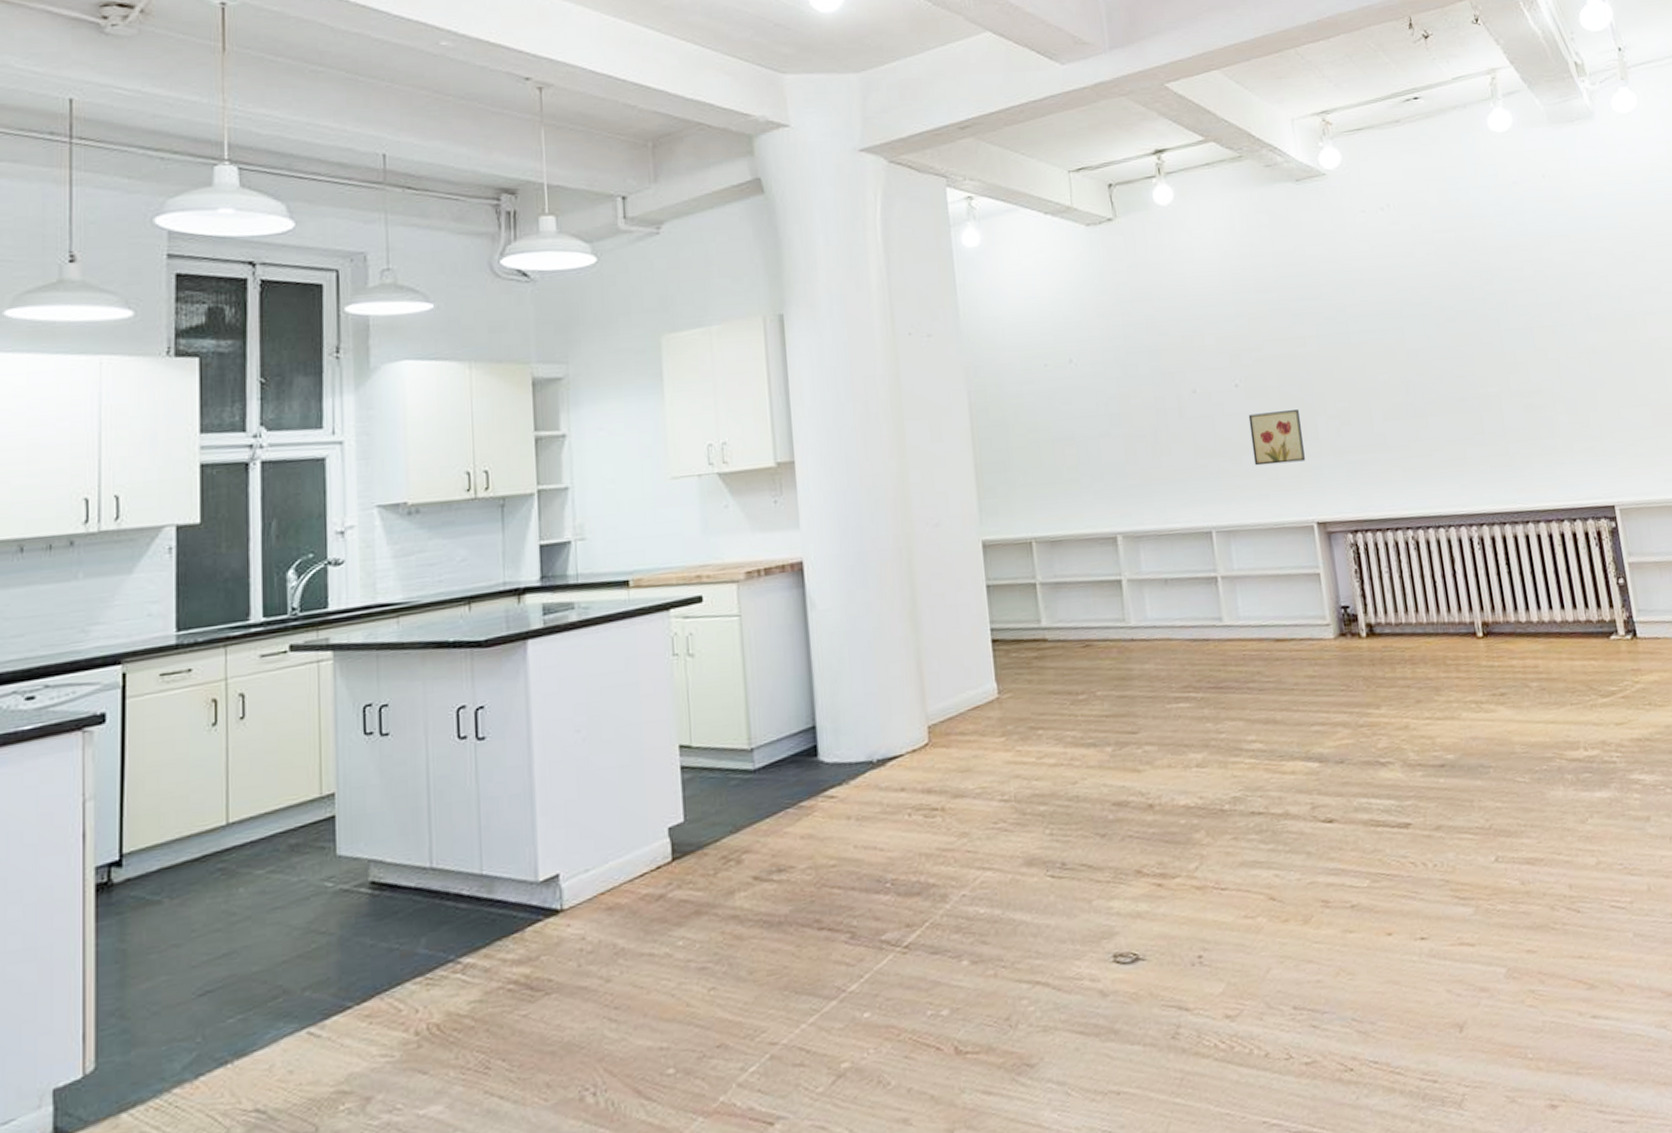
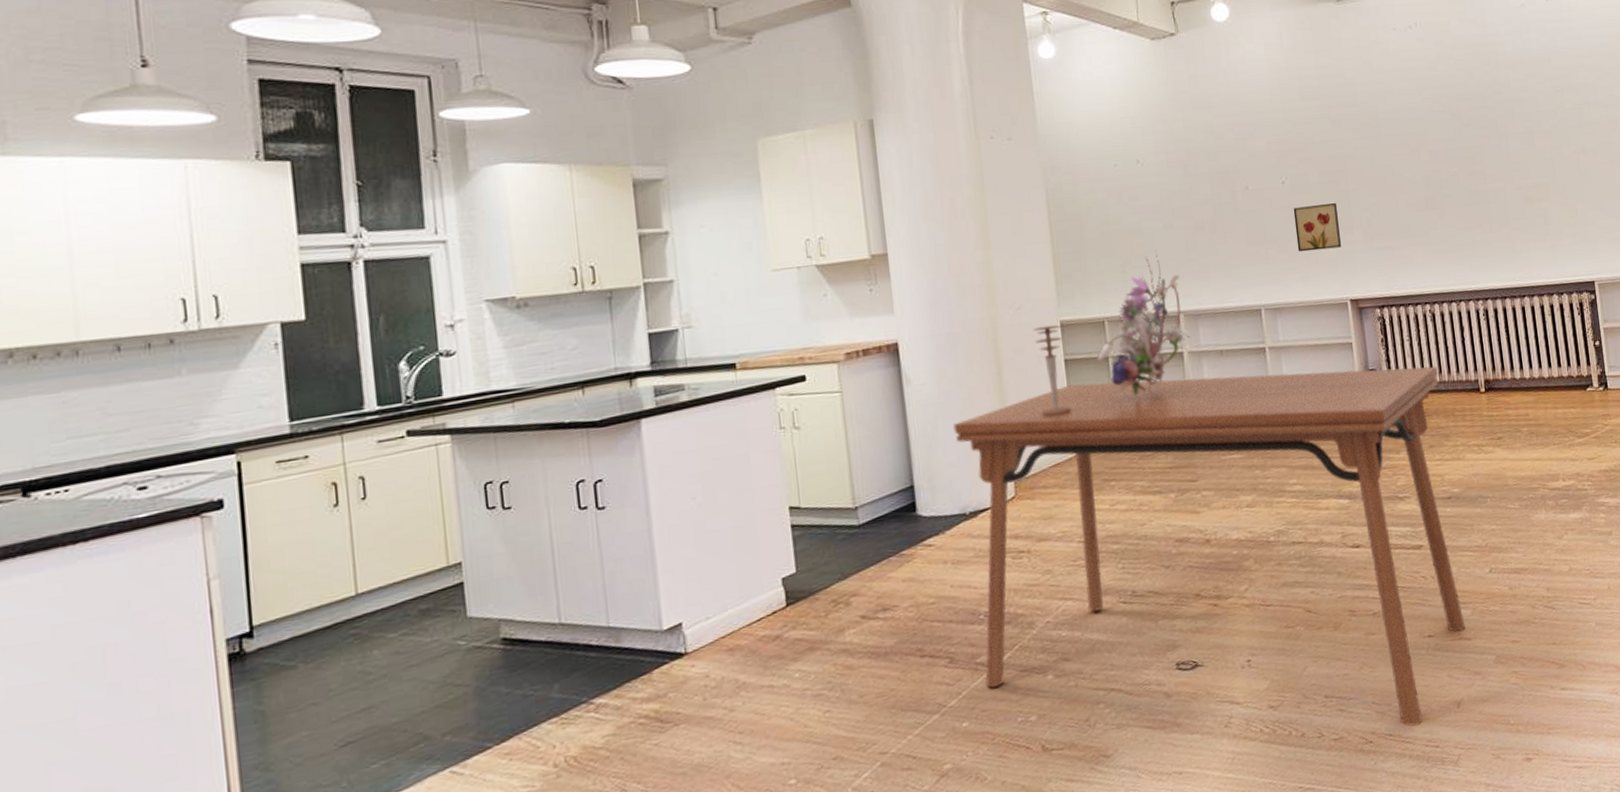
dining table: none [861,604,1467,1053] -> present [953,366,1466,727]
candlestick: none [951,545,993,651] -> present [1033,324,1071,417]
bouquet: none [1022,462,1161,631] -> present [1096,251,1217,398]

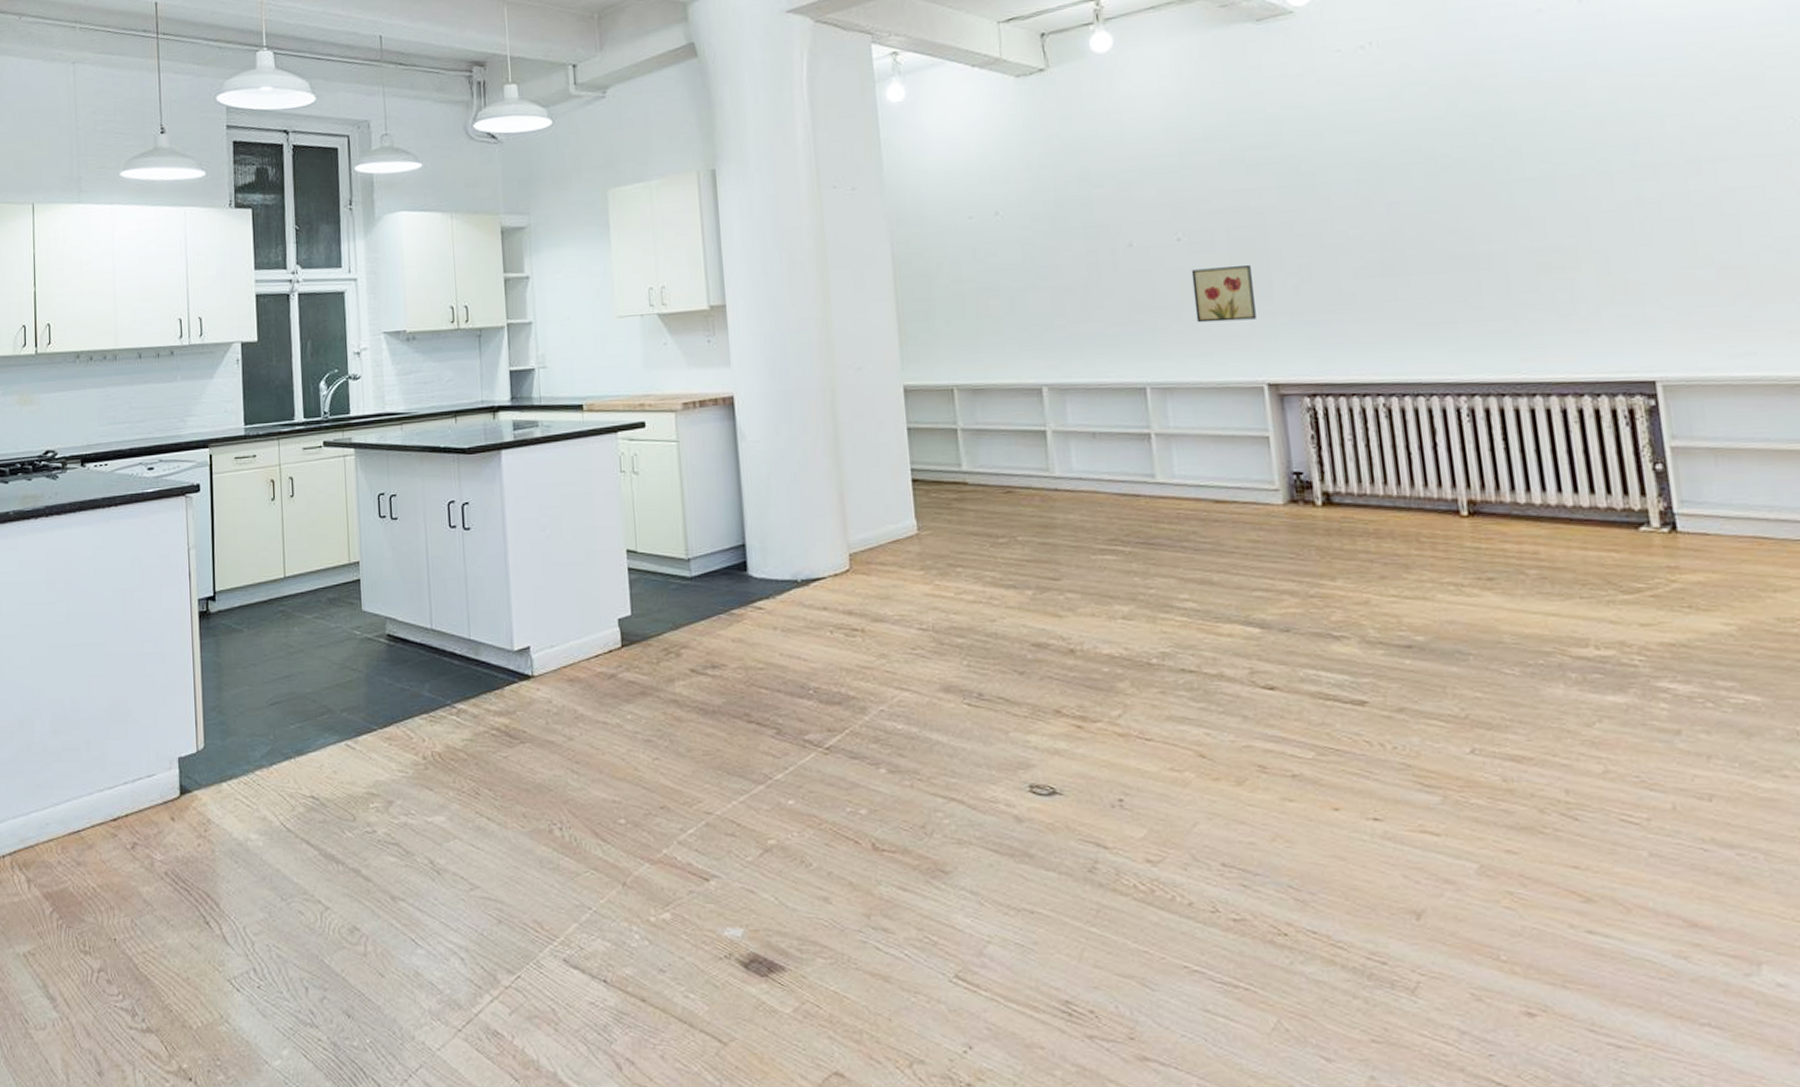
dining table: present [953,366,1466,727] -> none [787,455,1432,929]
candlestick: present [1033,324,1071,417] -> none [873,389,913,488]
bouquet: present [1096,251,1217,398] -> none [943,314,1089,476]

